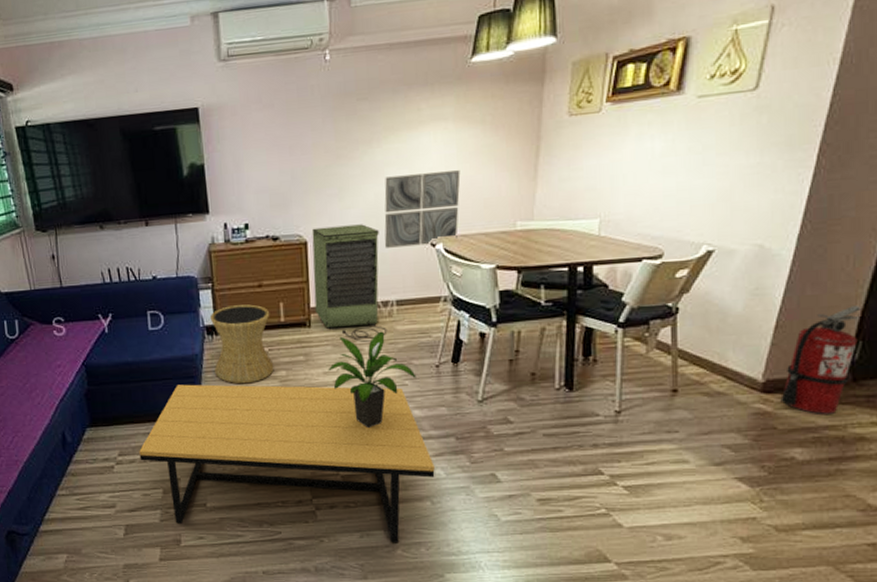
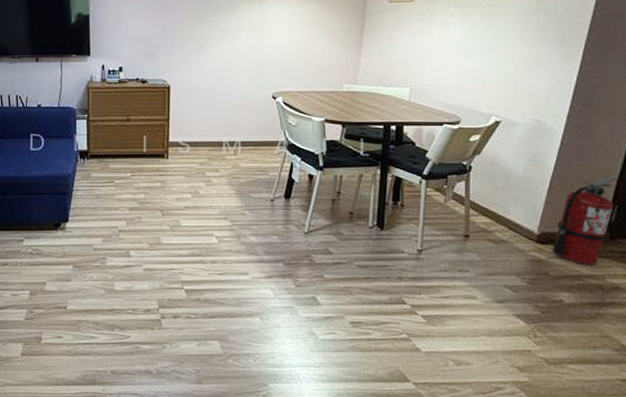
coffee table: present [139,384,435,543] -> none [12,199,265,353]
side table: present [209,304,274,384] -> none [83,135,135,203]
storage cabinet: present [311,224,388,342] -> none [173,75,232,175]
potted plant: present [328,331,417,429] -> none [180,166,254,250]
wall art: present [384,170,461,248] -> none [234,38,300,97]

